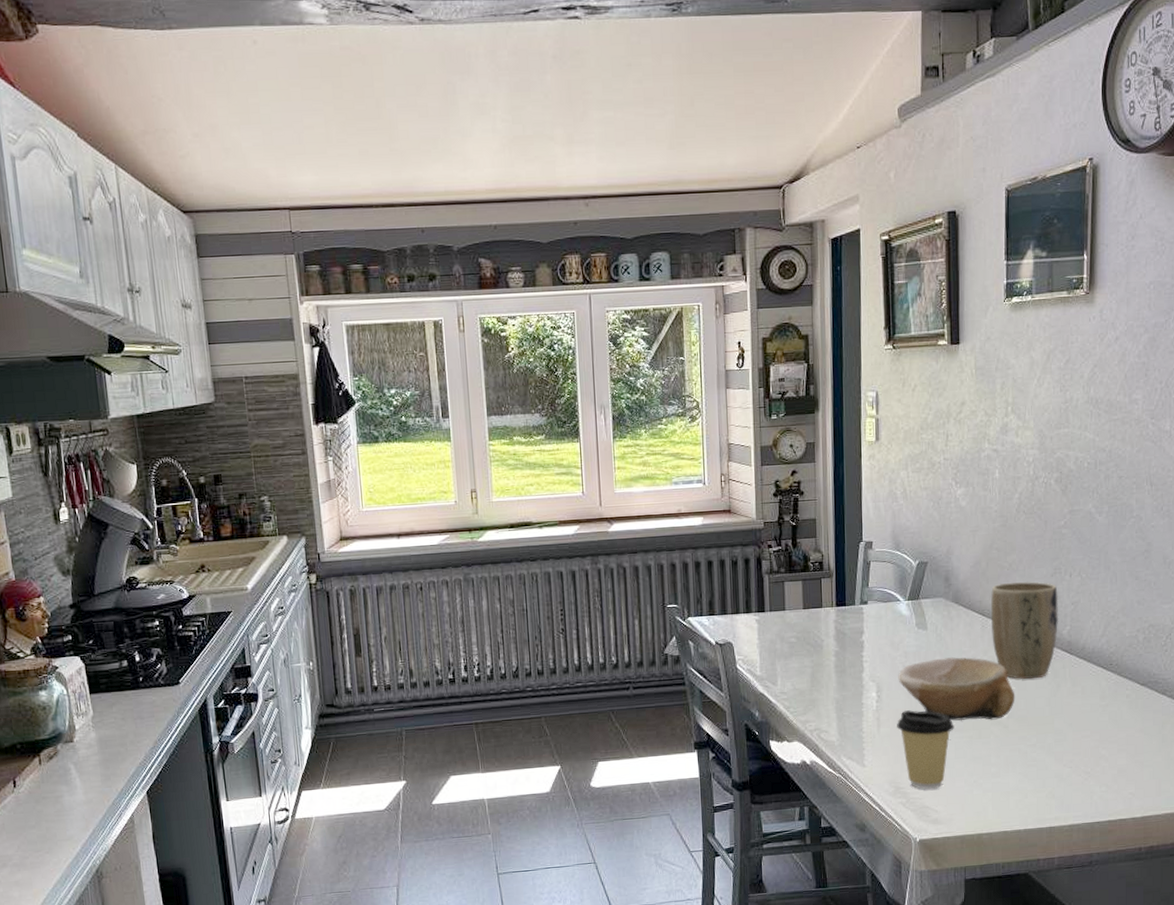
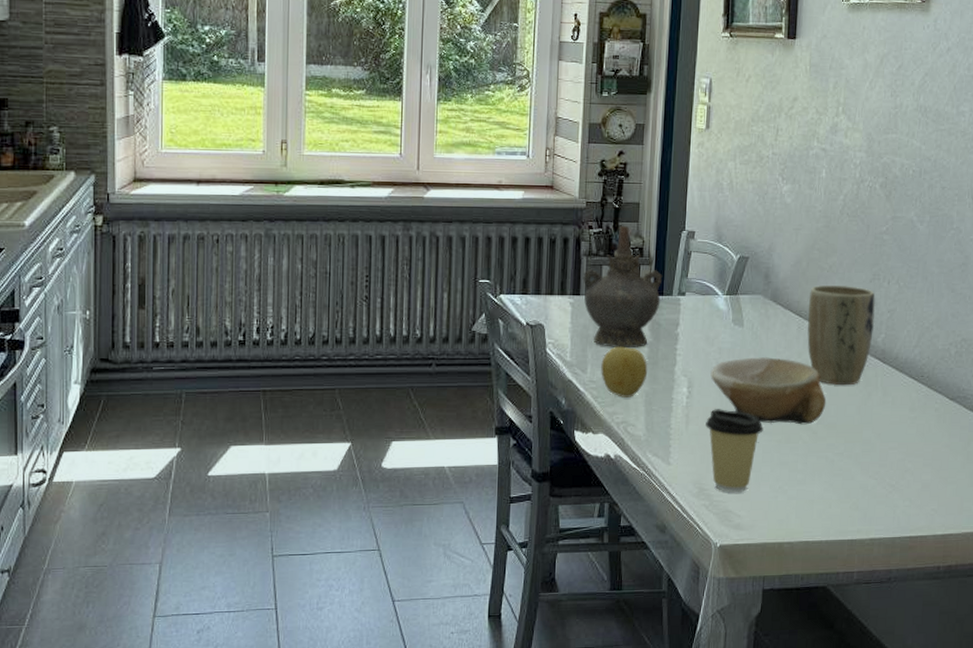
ceremonial vessel: none [766,541,844,660] -> present [583,225,663,349]
fruit: none [791,657,837,706] -> present [601,346,648,397]

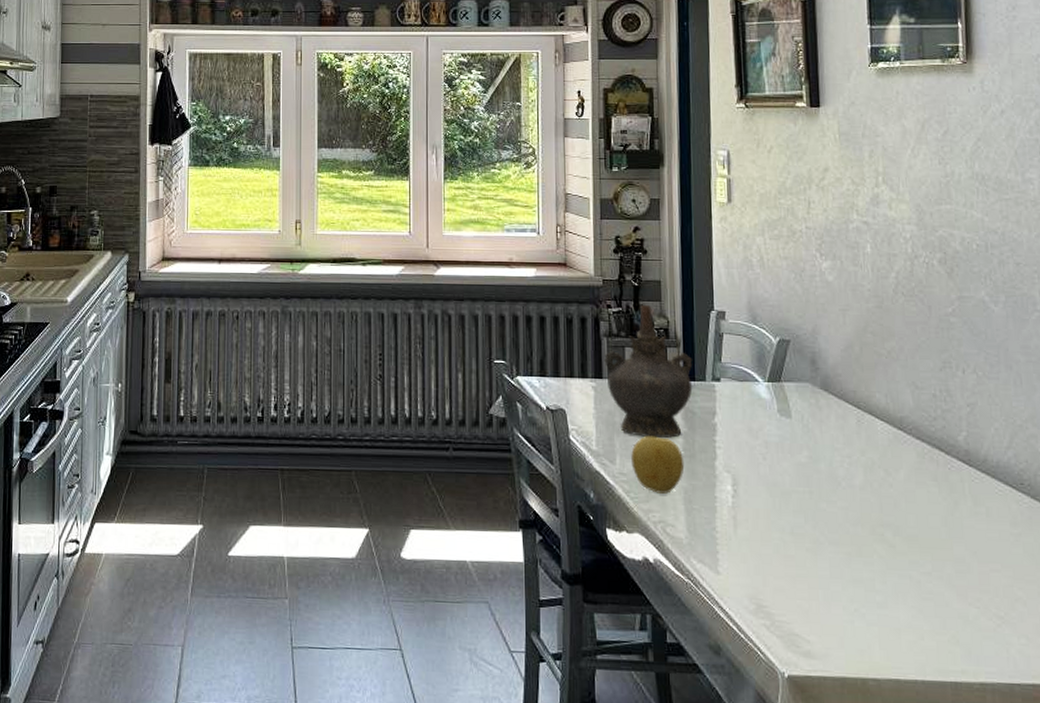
coffee cup: present [705,409,763,493] -> none [757,511,828,613]
bowl: present [710,357,827,425] -> none [757,453,903,536]
plant pot: present [807,285,876,386] -> none [866,373,952,491]

